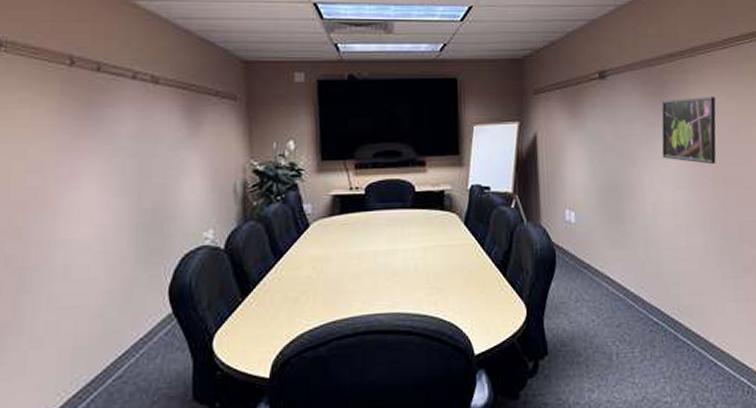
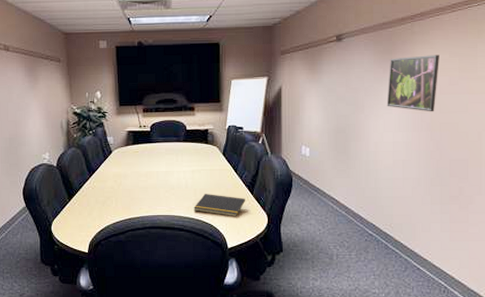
notepad: none [426,279,497,310] -> present [194,194,246,217]

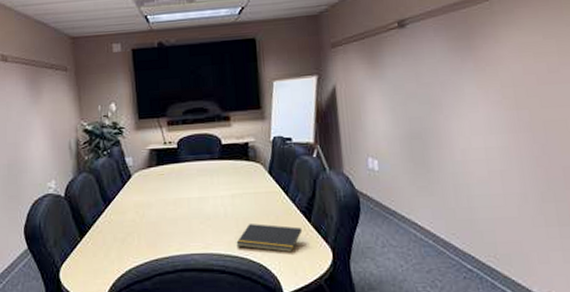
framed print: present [387,55,439,112] -> none [468,37,534,108]

